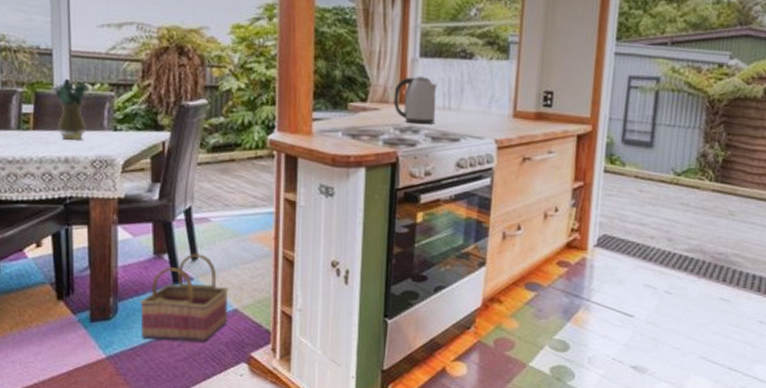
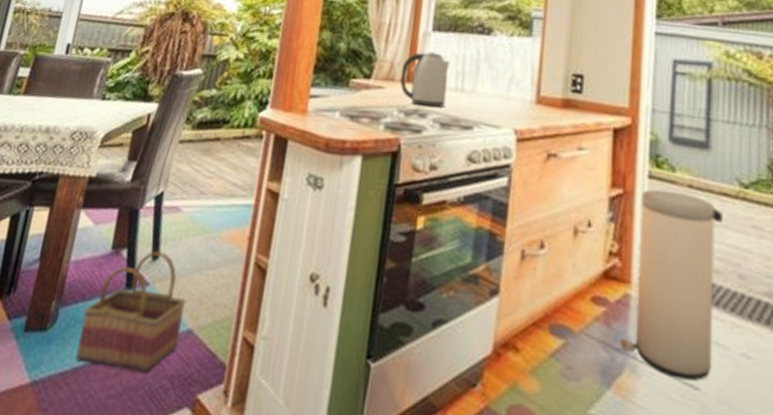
vase: present [52,79,89,140] -> none [46,43,89,108]
pedal bin: none [577,180,659,312] -> present [620,189,722,381]

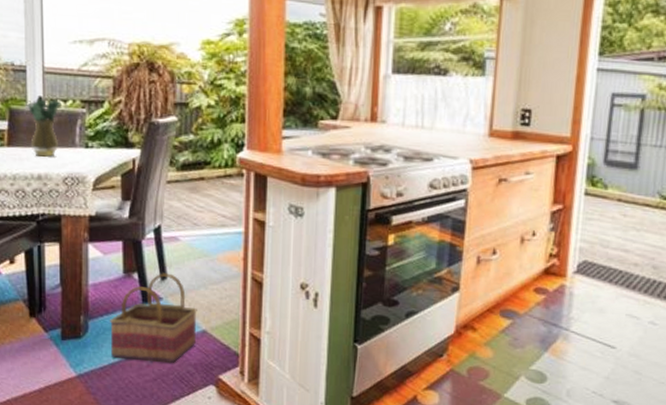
vase: none [46,43,89,108] -> present [26,96,62,157]
kettle: present [400,52,450,108] -> none [365,93,410,144]
pedal bin: present [620,189,722,381] -> none [556,203,644,343]

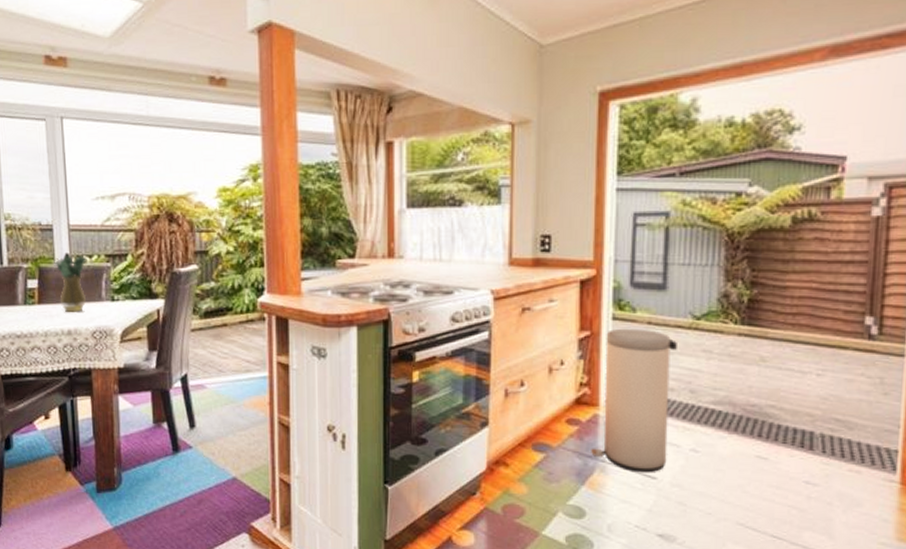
basket: present [110,273,197,363] -> none [142,421,227,512]
pedal bin: none [556,203,644,343] -> present [591,328,677,473]

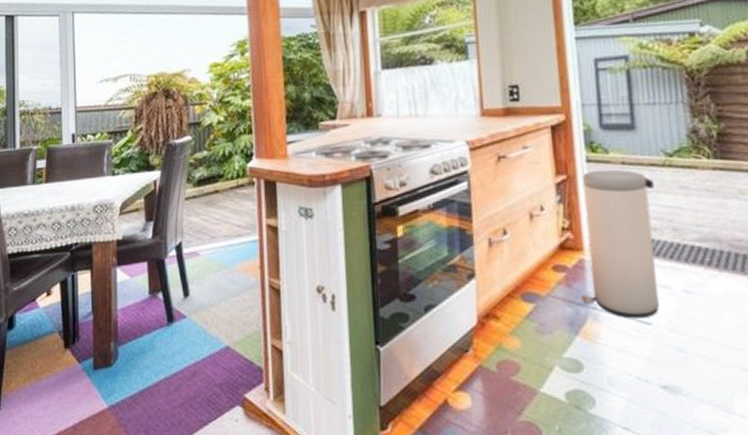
vase: present [54,253,87,312] -> none [61,133,91,189]

